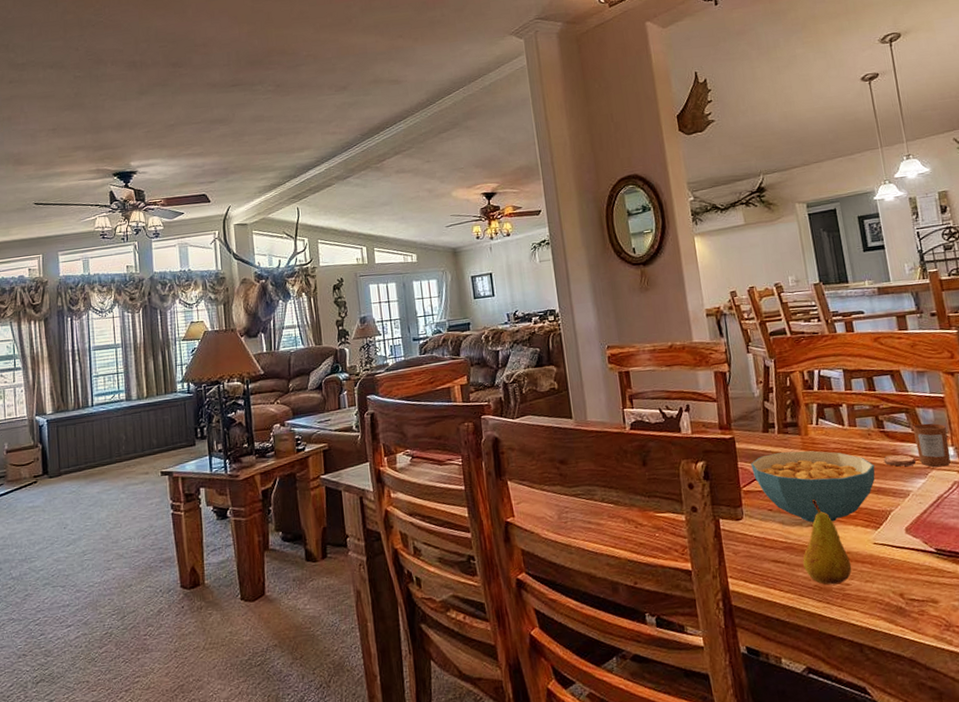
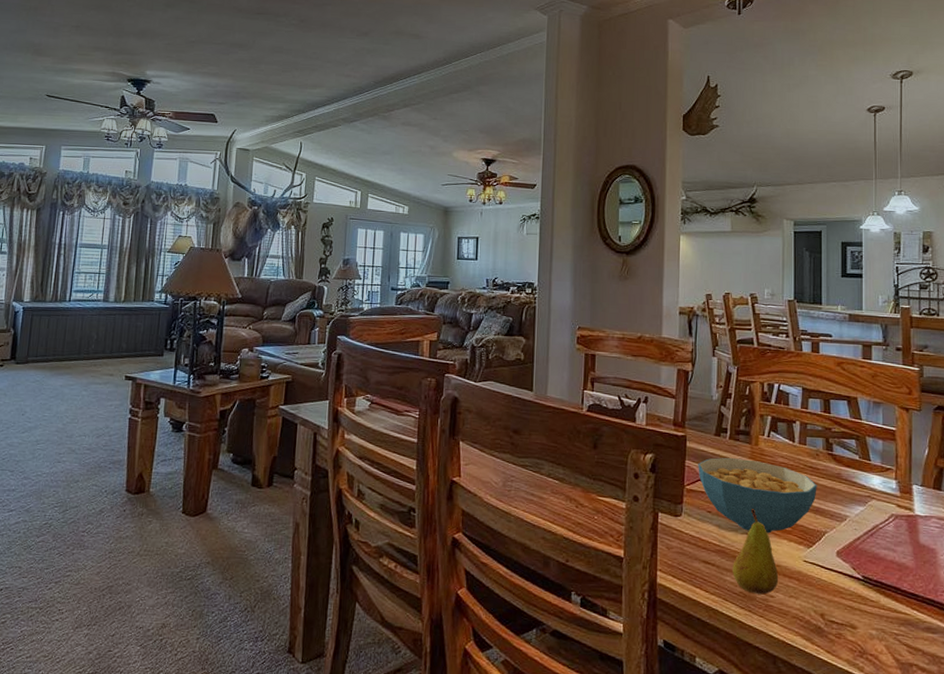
candle: present [883,423,951,468] -> none [827,452,892,498]

